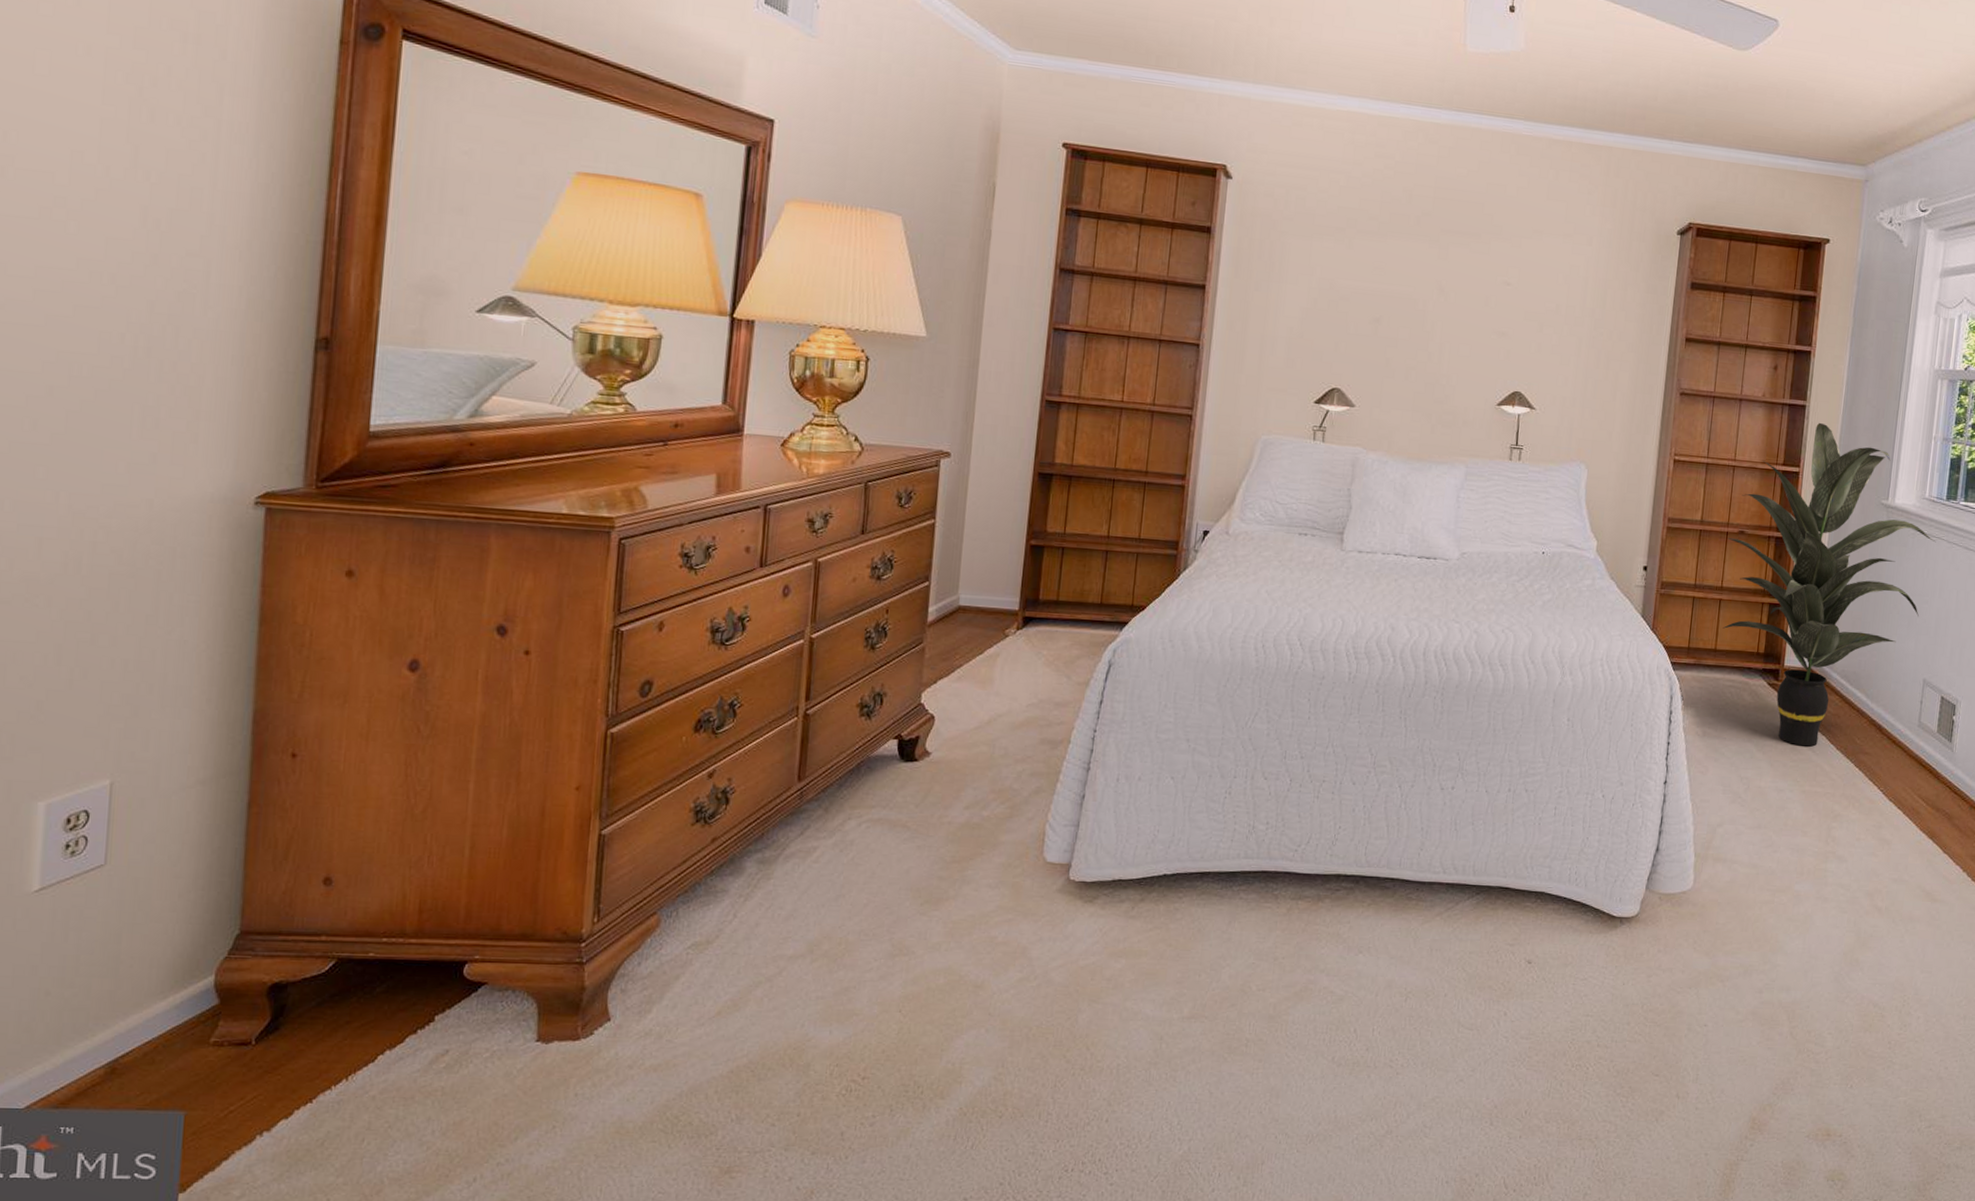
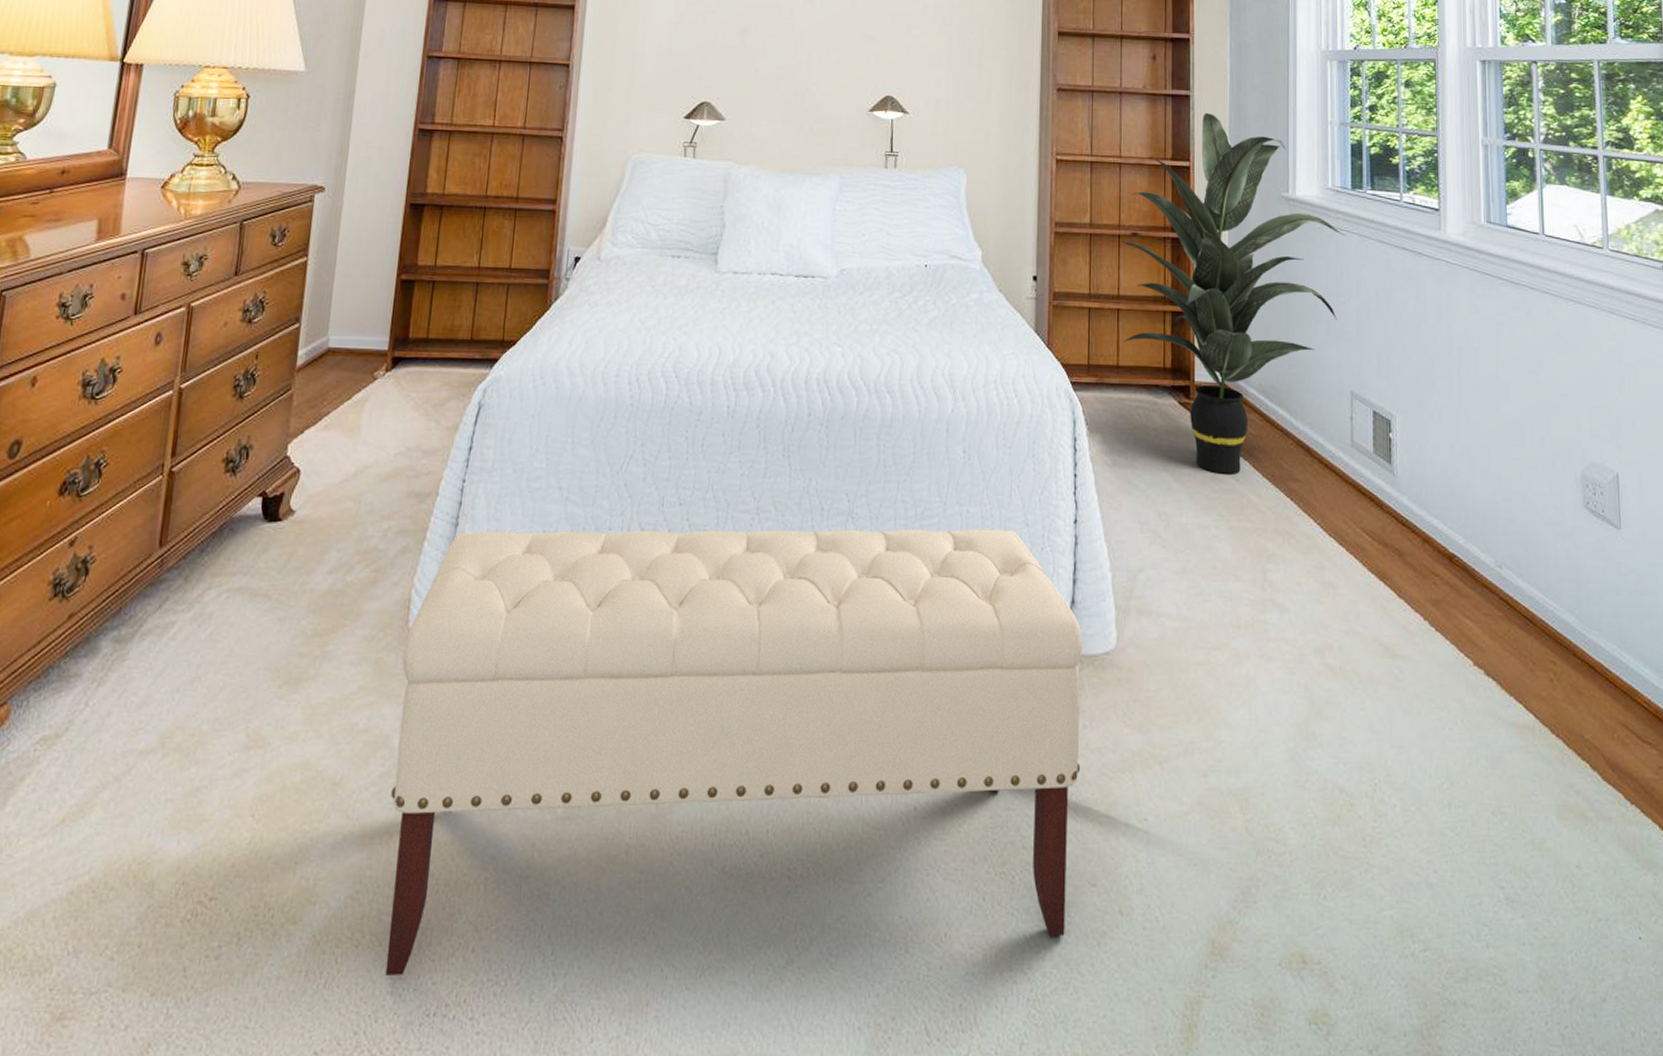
bench: none [1027,775,1664,1140] -> present [385,529,1082,976]

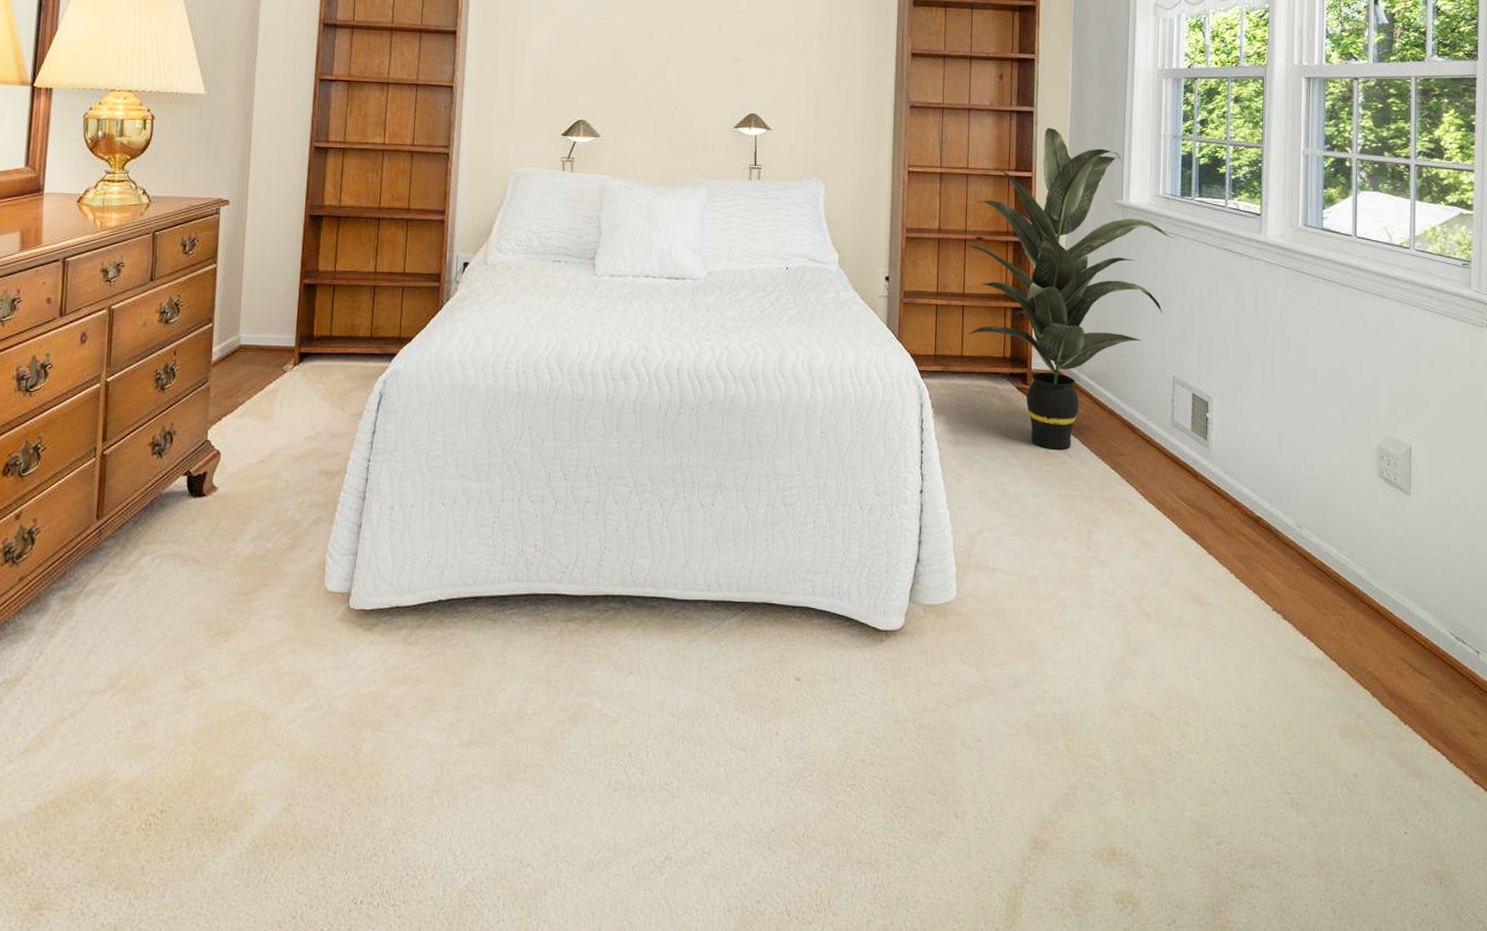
bench: present [385,529,1082,976] -> none [315,498,926,872]

